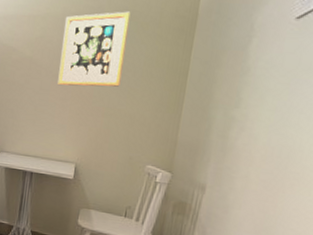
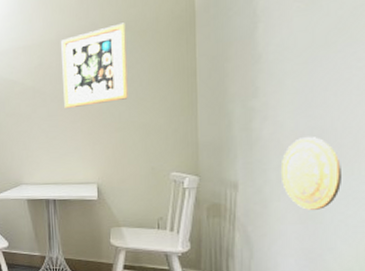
decorative plate: none [245,153,301,223] -> present [280,136,341,210]

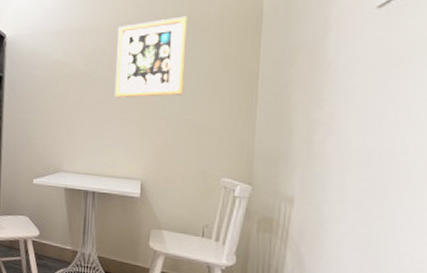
decorative plate: present [280,136,341,210] -> none [342,156,410,238]

